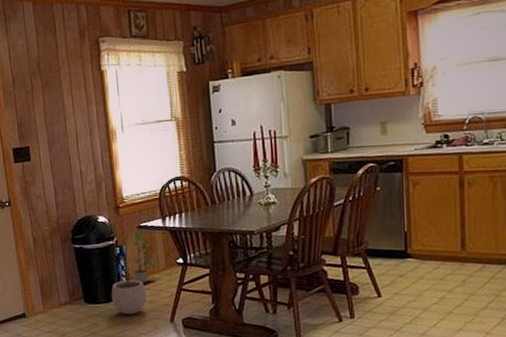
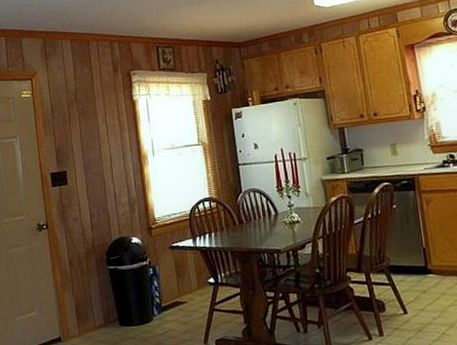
plant pot: present [111,271,147,315] -> none [145,292,180,337]
potted plant: present [128,229,156,283] -> none [161,249,188,304]

